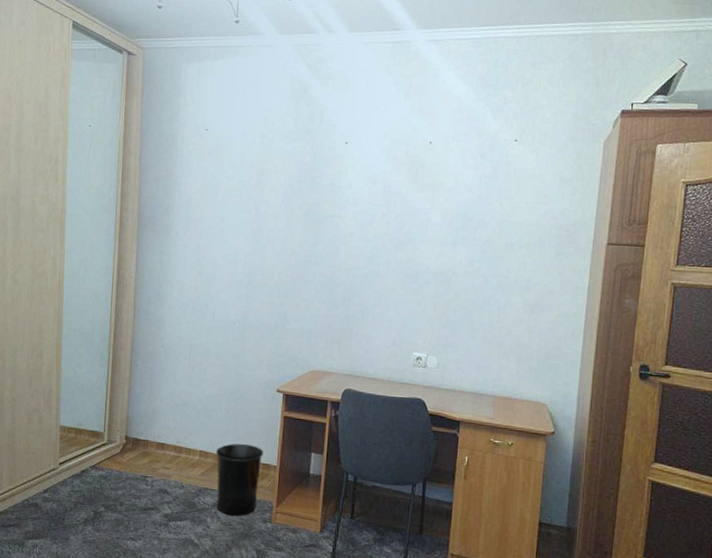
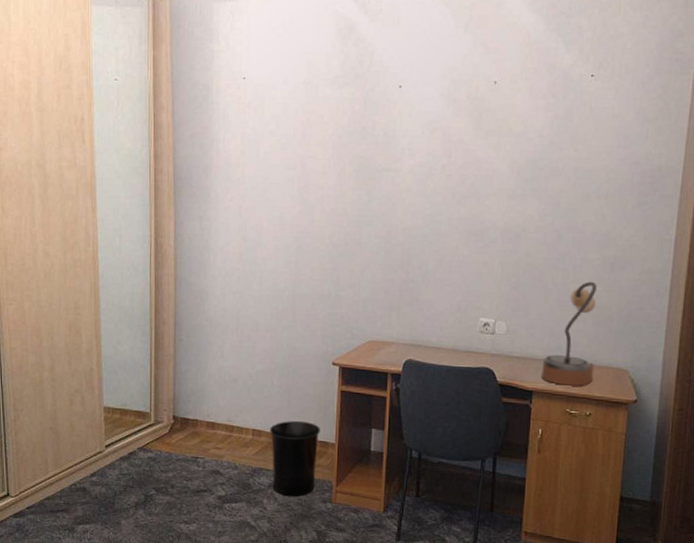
table lamp: none [468,322,519,419] -> present [541,281,597,387]

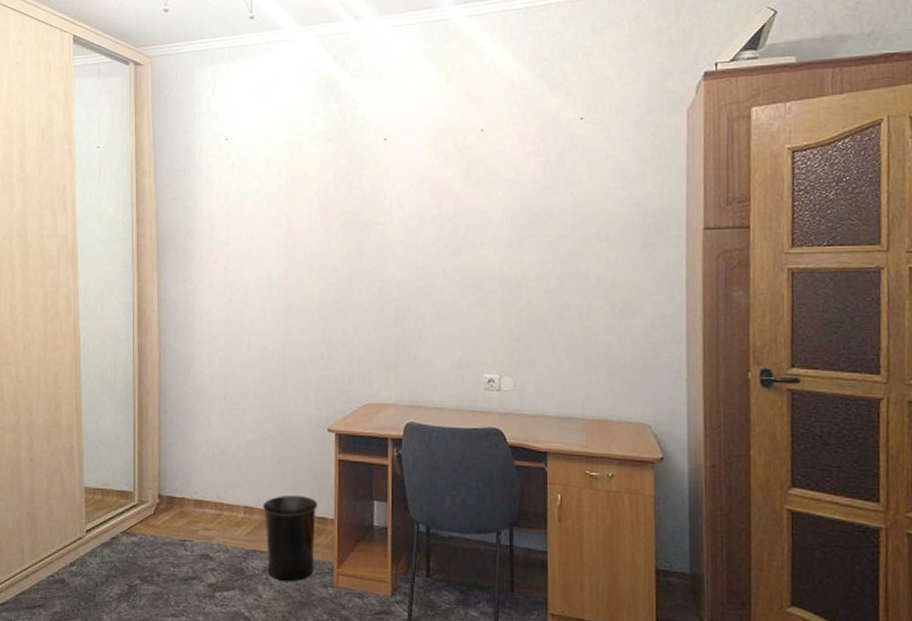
table lamp: present [541,281,597,387] -> none [555,329,613,446]

